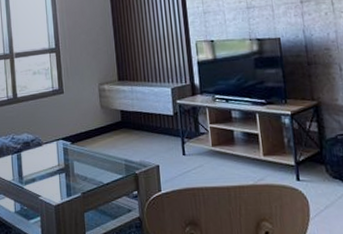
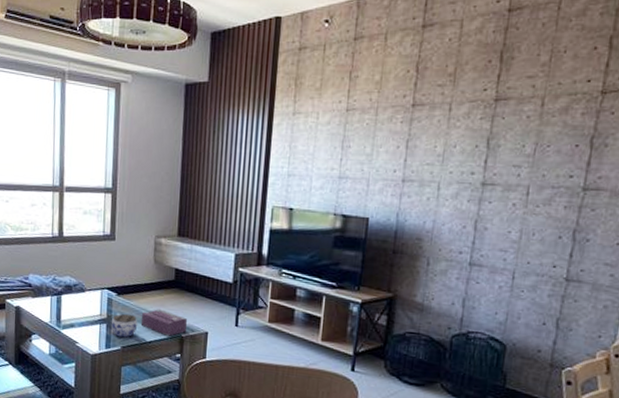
jar: none [70,159,94,184] -> present [112,313,138,338]
tissue box: none [96,150,140,175] -> present [141,309,188,336]

